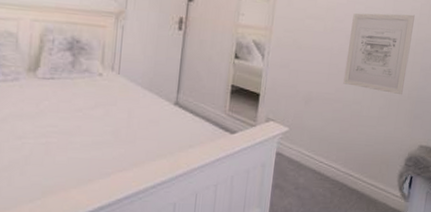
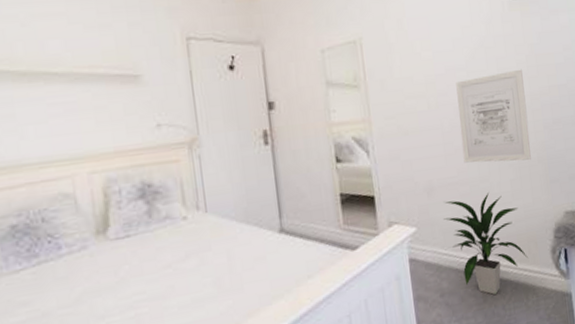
indoor plant: none [314,113,380,198] -> present [444,192,528,295]

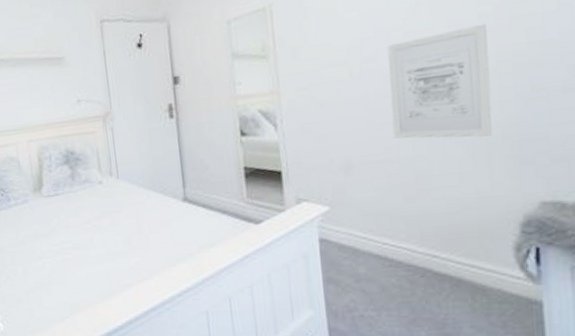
indoor plant: present [444,192,528,295] -> none [364,173,478,288]

